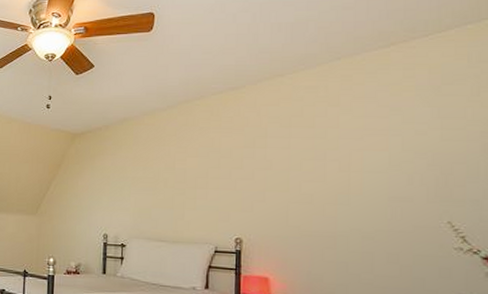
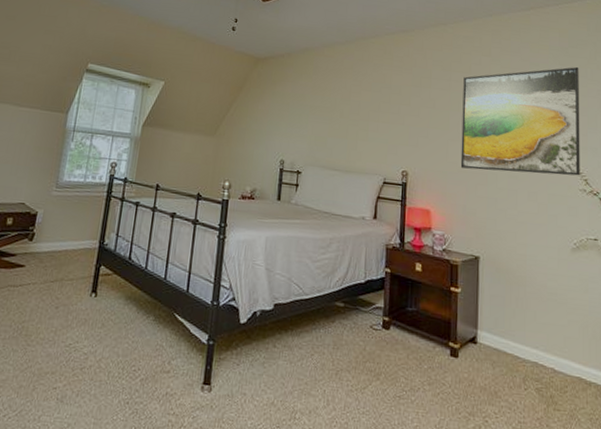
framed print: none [303,106,456,233] -> present [460,66,580,176]

